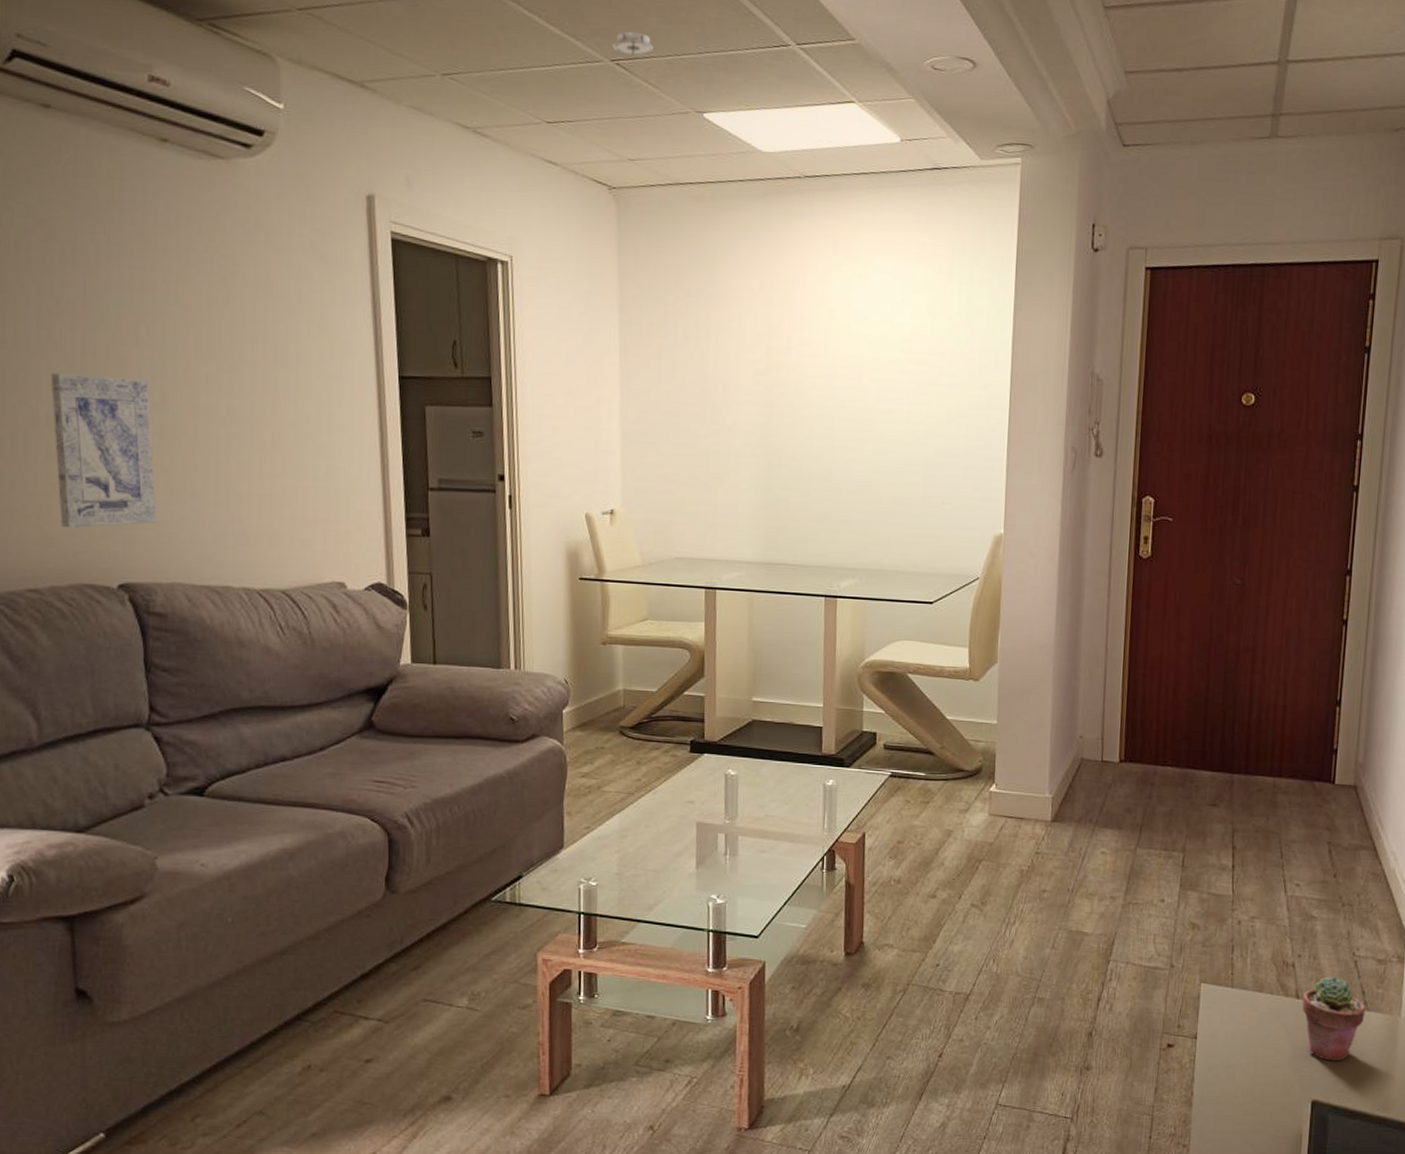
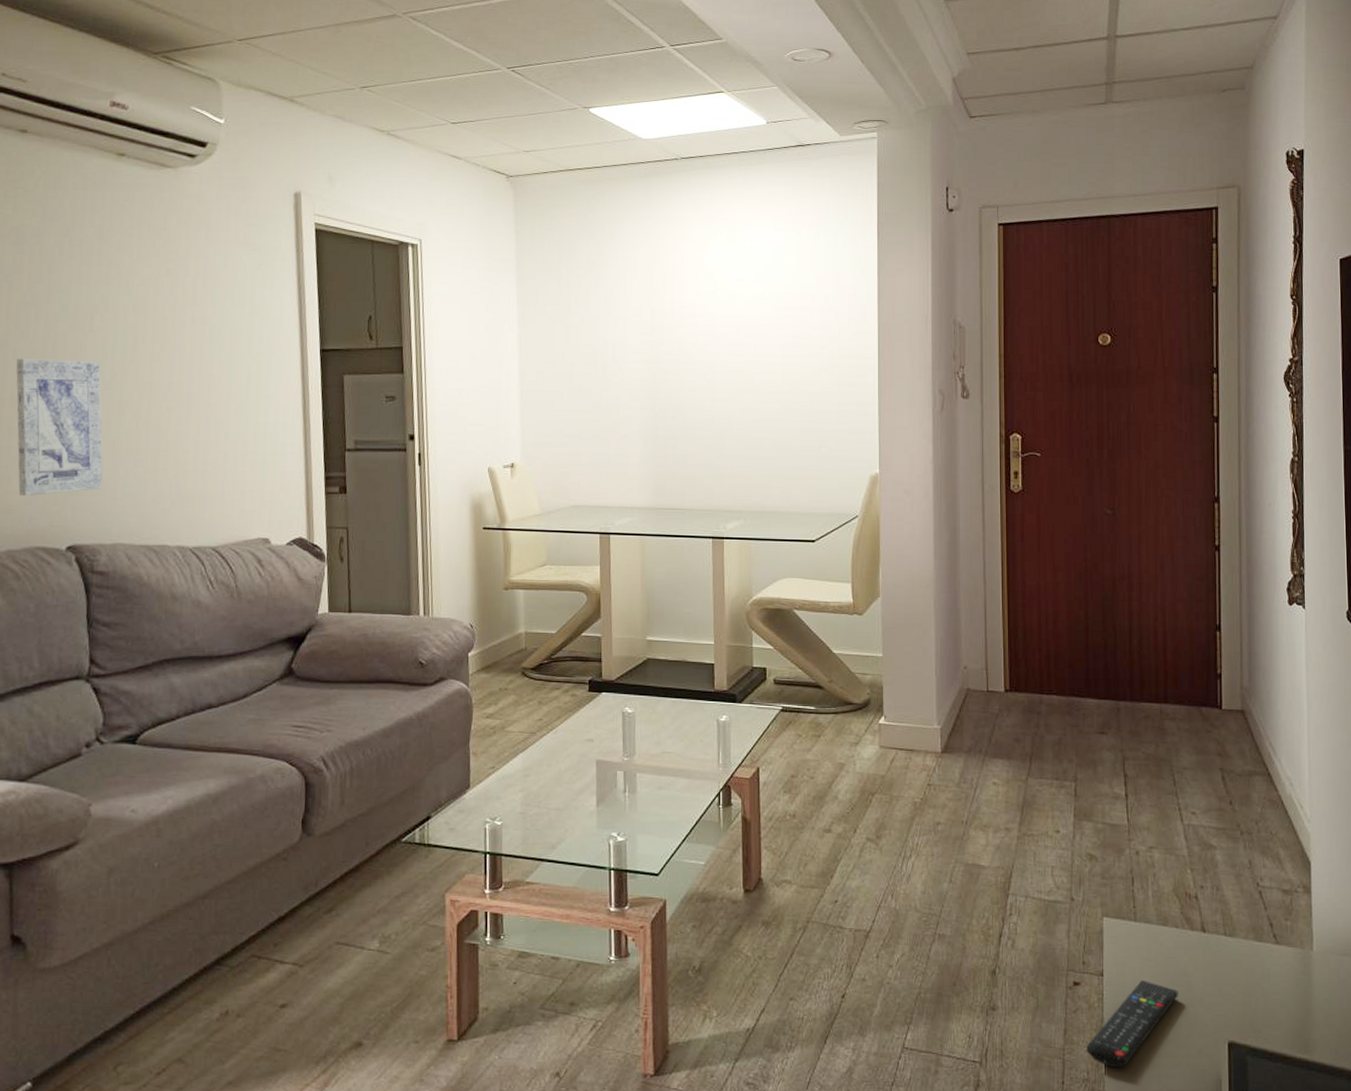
smoke detector: present [611,31,653,55] -> none [508,43,544,63]
remote control: none [1175,1042,1268,1123] -> present [1086,979,1178,1067]
potted succulent: present [1301,976,1366,1061] -> none [1208,908,1276,999]

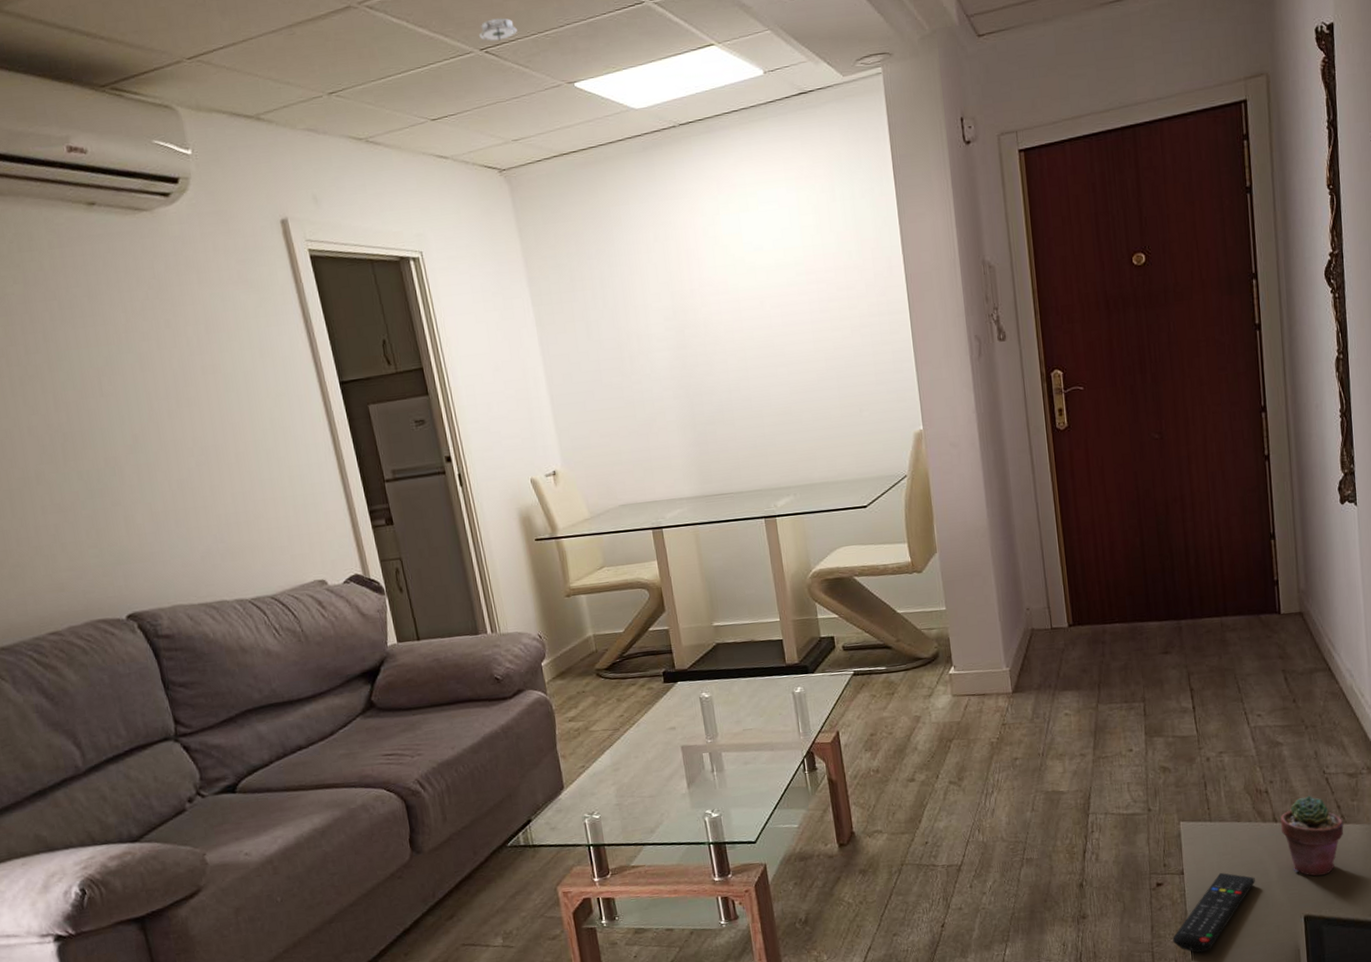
wall art: present [16,358,103,496] -> none [32,426,150,572]
smoke detector: none [508,43,544,63] -> present [478,17,517,44]
potted succulent: none [1208,908,1276,999] -> present [1280,796,1344,876]

